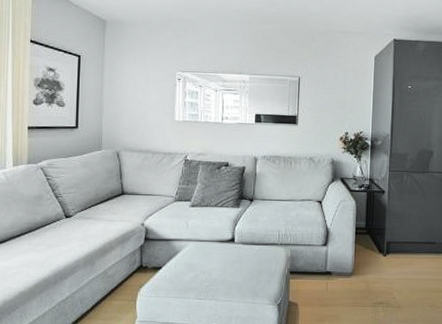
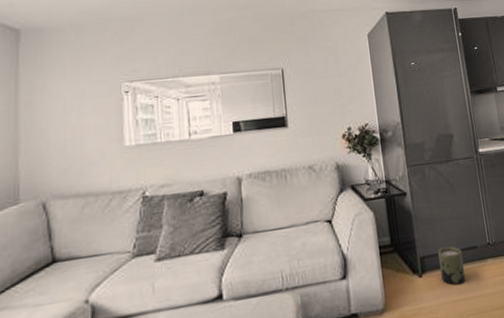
planter: none [401,238,423,268] -> present [438,246,466,286]

